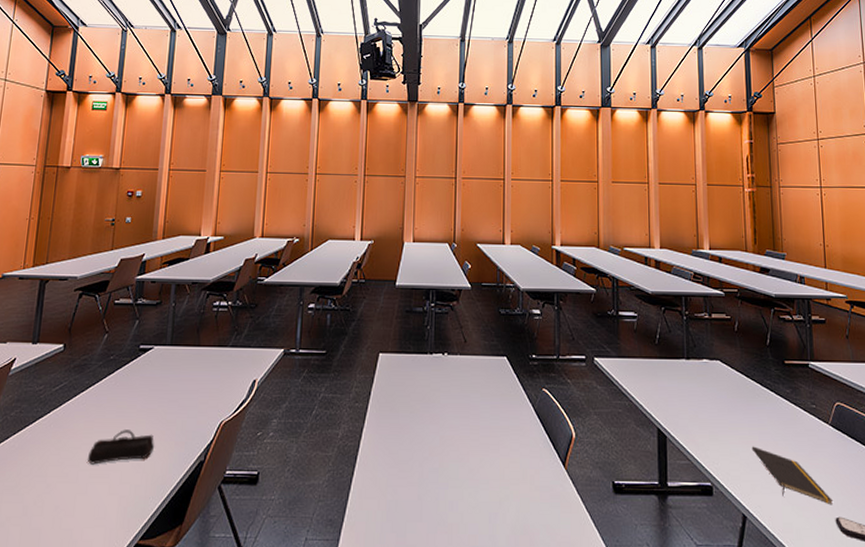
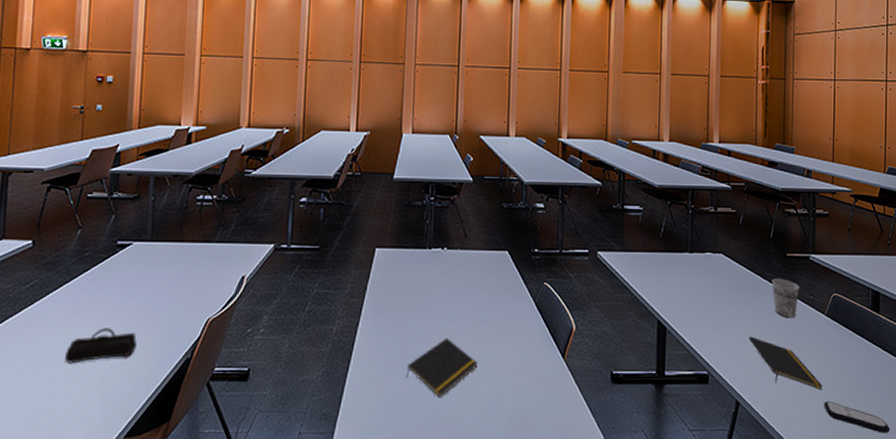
notepad: none [409,443,479,506] -> present [406,337,478,398]
cup: none [772,386,801,428] -> present [772,278,800,319]

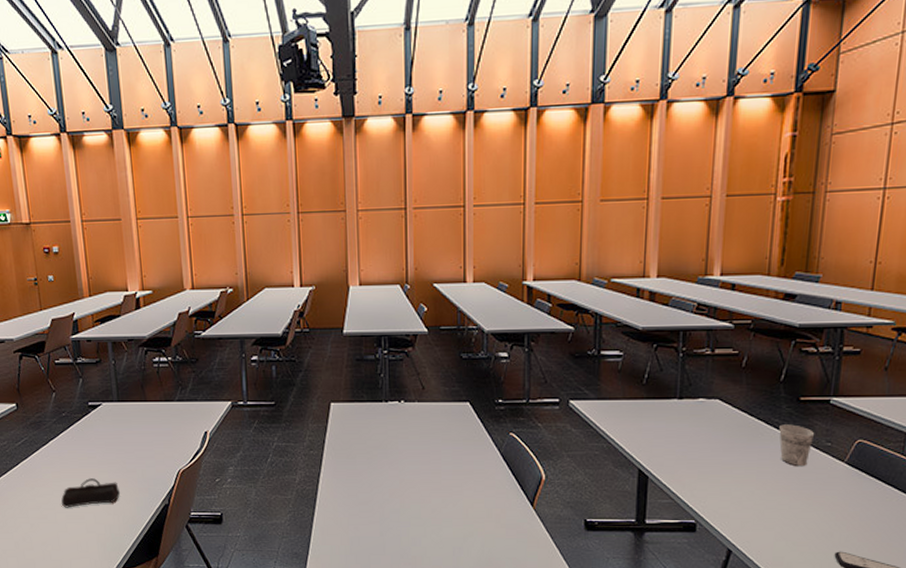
notepad: present [406,337,478,398] -> none [370,486,442,542]
notepad: present [748,336,823,391] -> none [746,485,835,541]

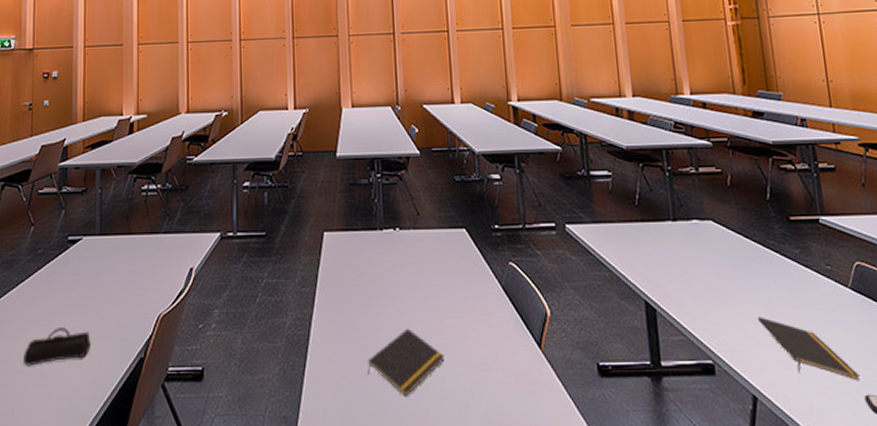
notepad: none [370,486,442,542] -> present [367,328,444,398]
notepad: none [746,485,835,541] -> present [757,317,860,381]
cup: present [779,424,815,467] -> none [776,246,813,294]

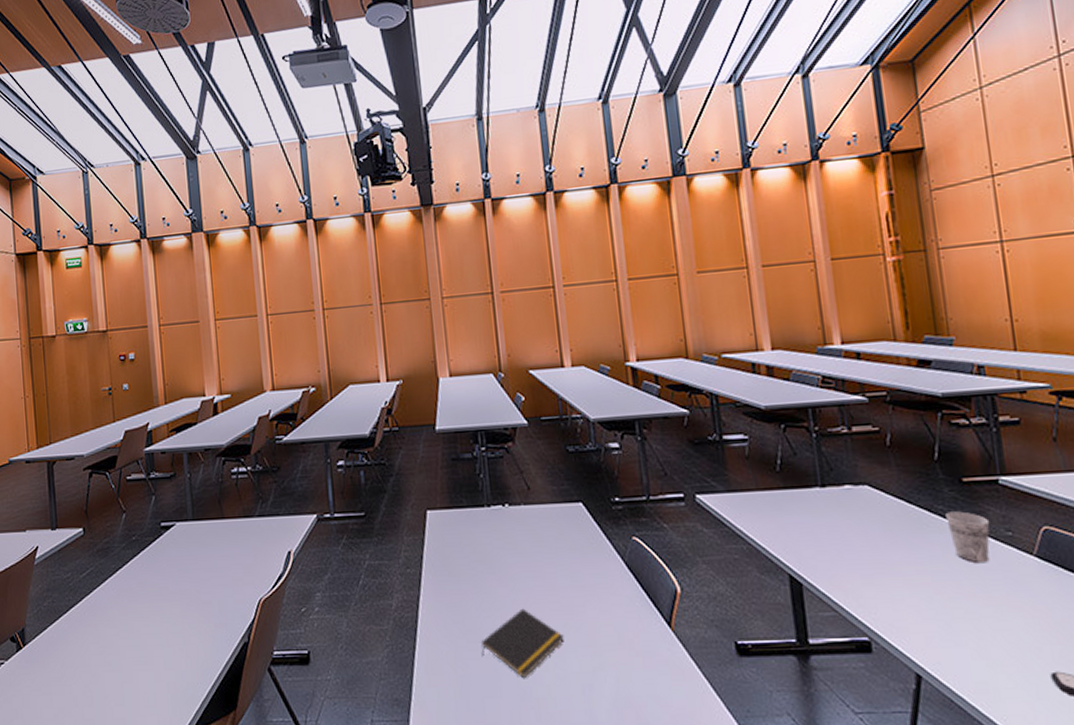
pencil case: present [23,327,92,366] -> none [128,613,194,652]
notepad: present [757,317,860,381] -> none [922,589,1046,658]
cup: none [776,246,813,294] -> present [945,511,990,564]

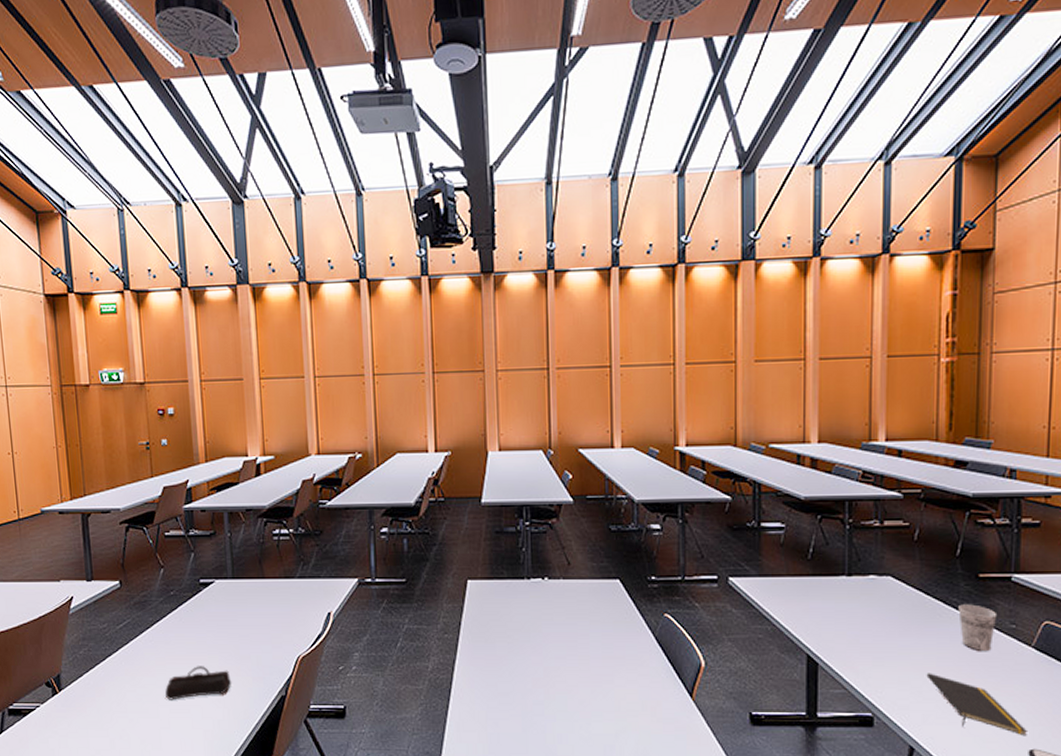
pencil case: none [128,613,194,652] -> present [165,666,232,700]
notepad: present [481,608,564,679] -> none [511,675,591,739]
notepad: none [922,589,1046,658] -> present [926,673,1027,736]

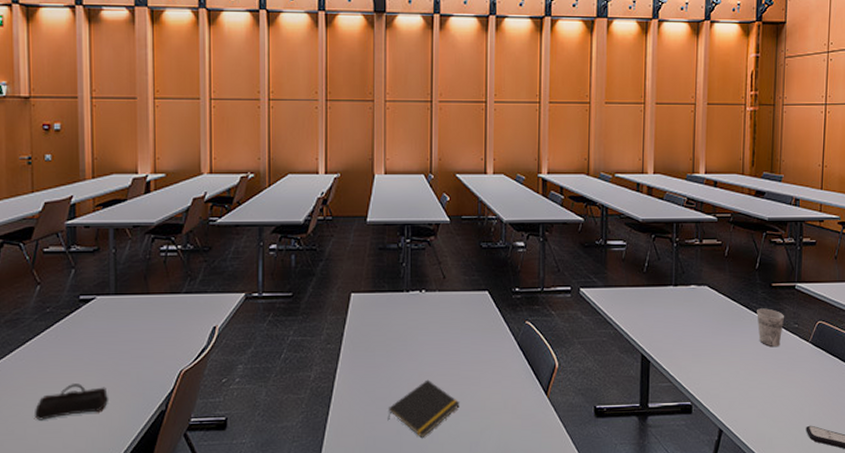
notepad: none [511,675,591,739] -> present [387,379,460,439]
notepad: present [926,673,1027,736] -> none [732,366,805,416]

